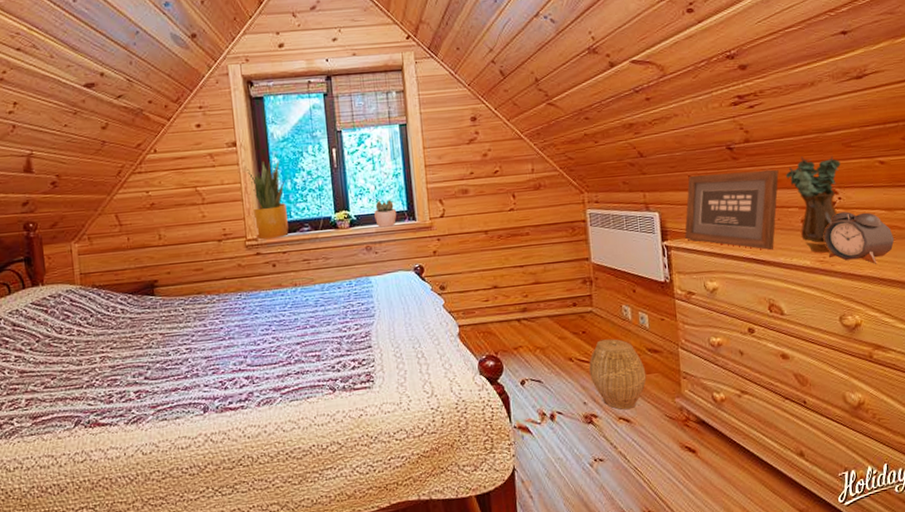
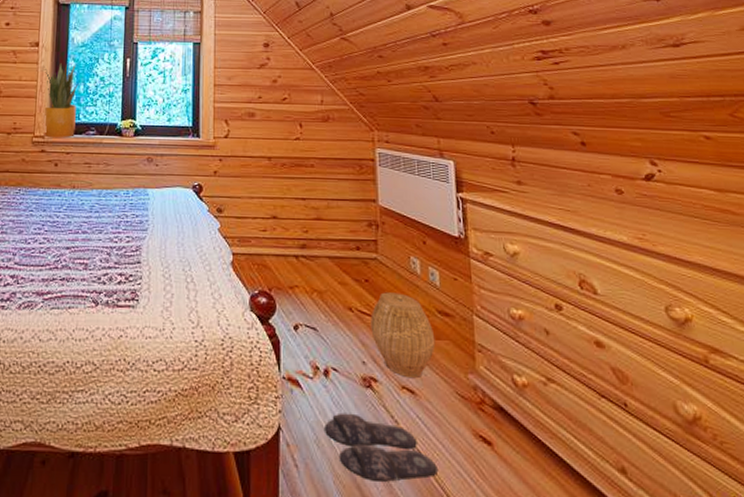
succulent plant: present [374,200,397,228] -> none [160,114,182,141]
slippers: none [554,446,651,498] -> present [325,413,437,482]
picture frame: present [684,169,779,251] -> none [481,126,588,219]
vase: present [786,156,841,254] -> none [596,121,659,231]
alarm clock: present [823,211,895,264] -> none [641,186,728,251]

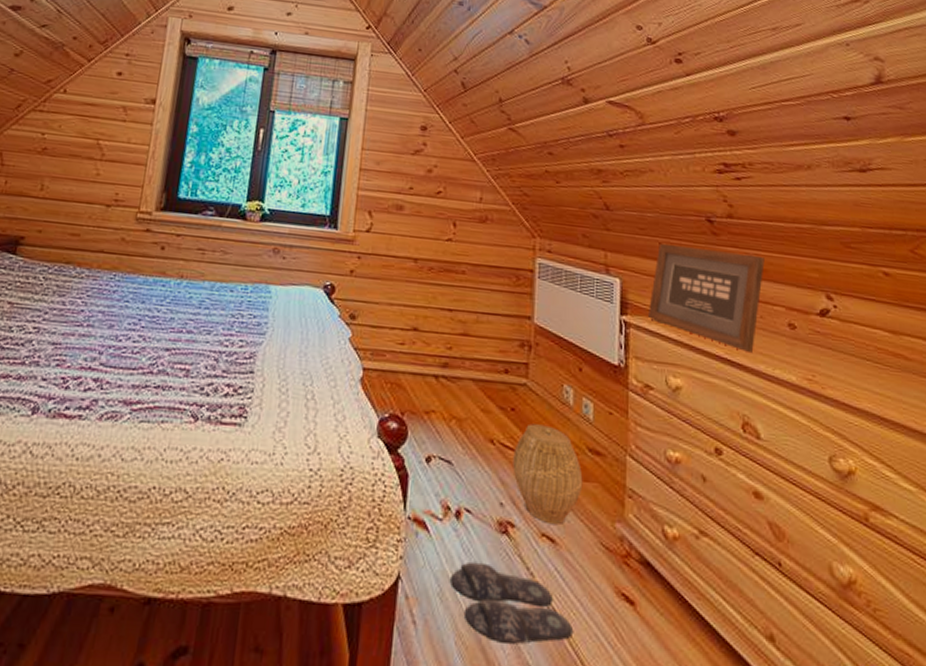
planter: present [43,62,79,139] -> none [151,126,199,218]
picture frame: none [481,126,588,219] -> present [647,243,765,354]

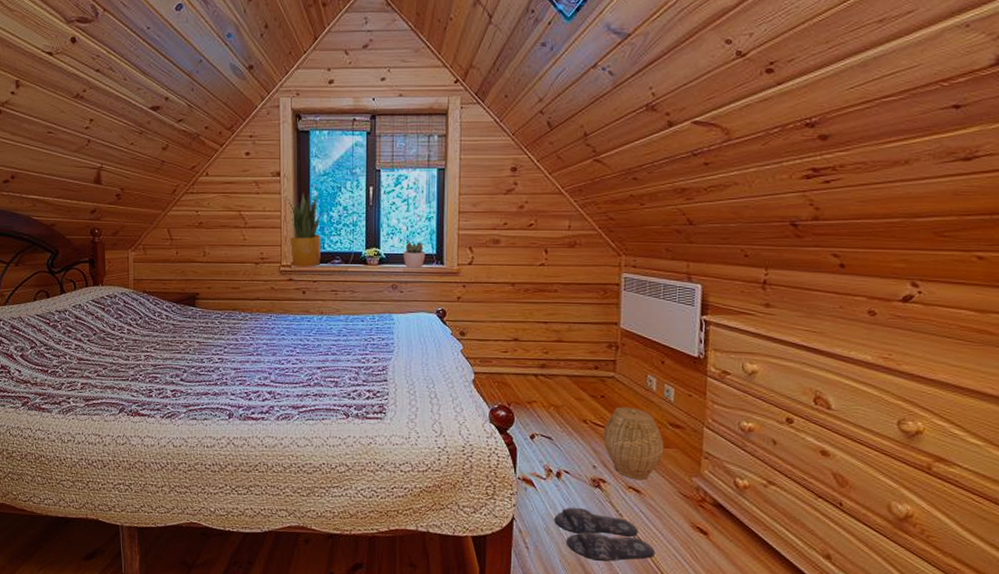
planter: none [151,126,199,218] -> present [285,192,322,267]
succulent plant: none [291,198,318,231] -> present [404,242,426,268]
picture frame: present [647,243,765,354] -> none [727,249,849,340]

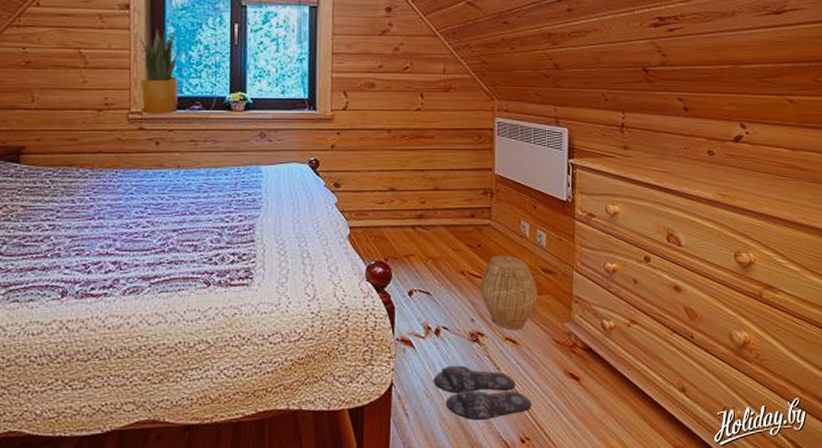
succulent plant: present [404,242,426,268] -> none [273,85,297,114]

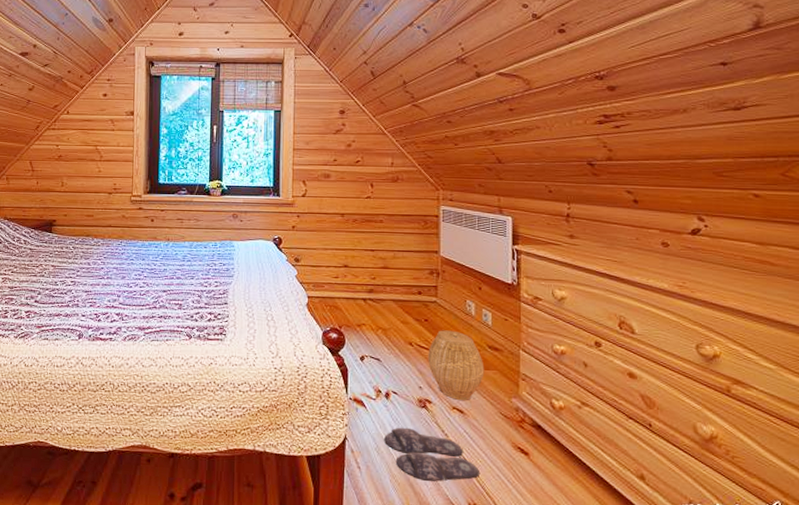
planter: present [136,28,180,114] -> none [138,129,171,198]

